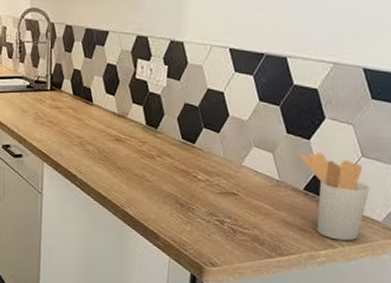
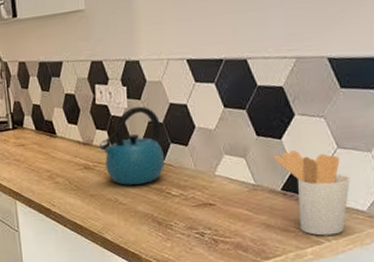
kettle: none [133,86,196,164] -> present [99,106,165,185]

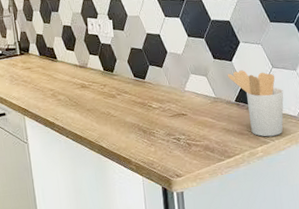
kettle: present [99,106,165,185] -> none [92,35,146,101]

